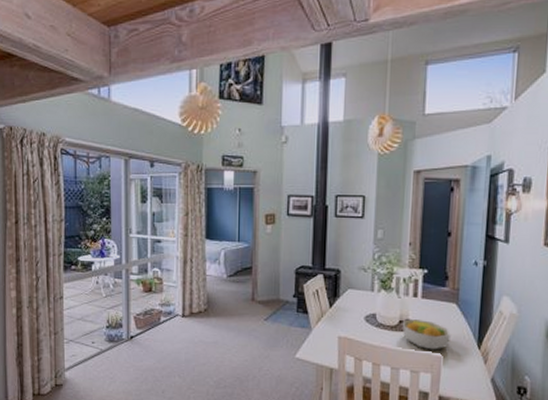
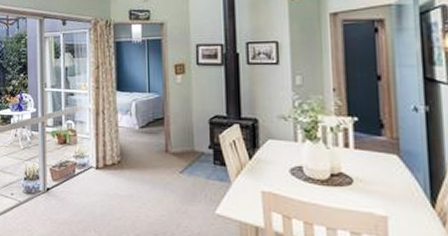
fruit bowl: present [402,318,450,350] -> none [334,171,395,209]

